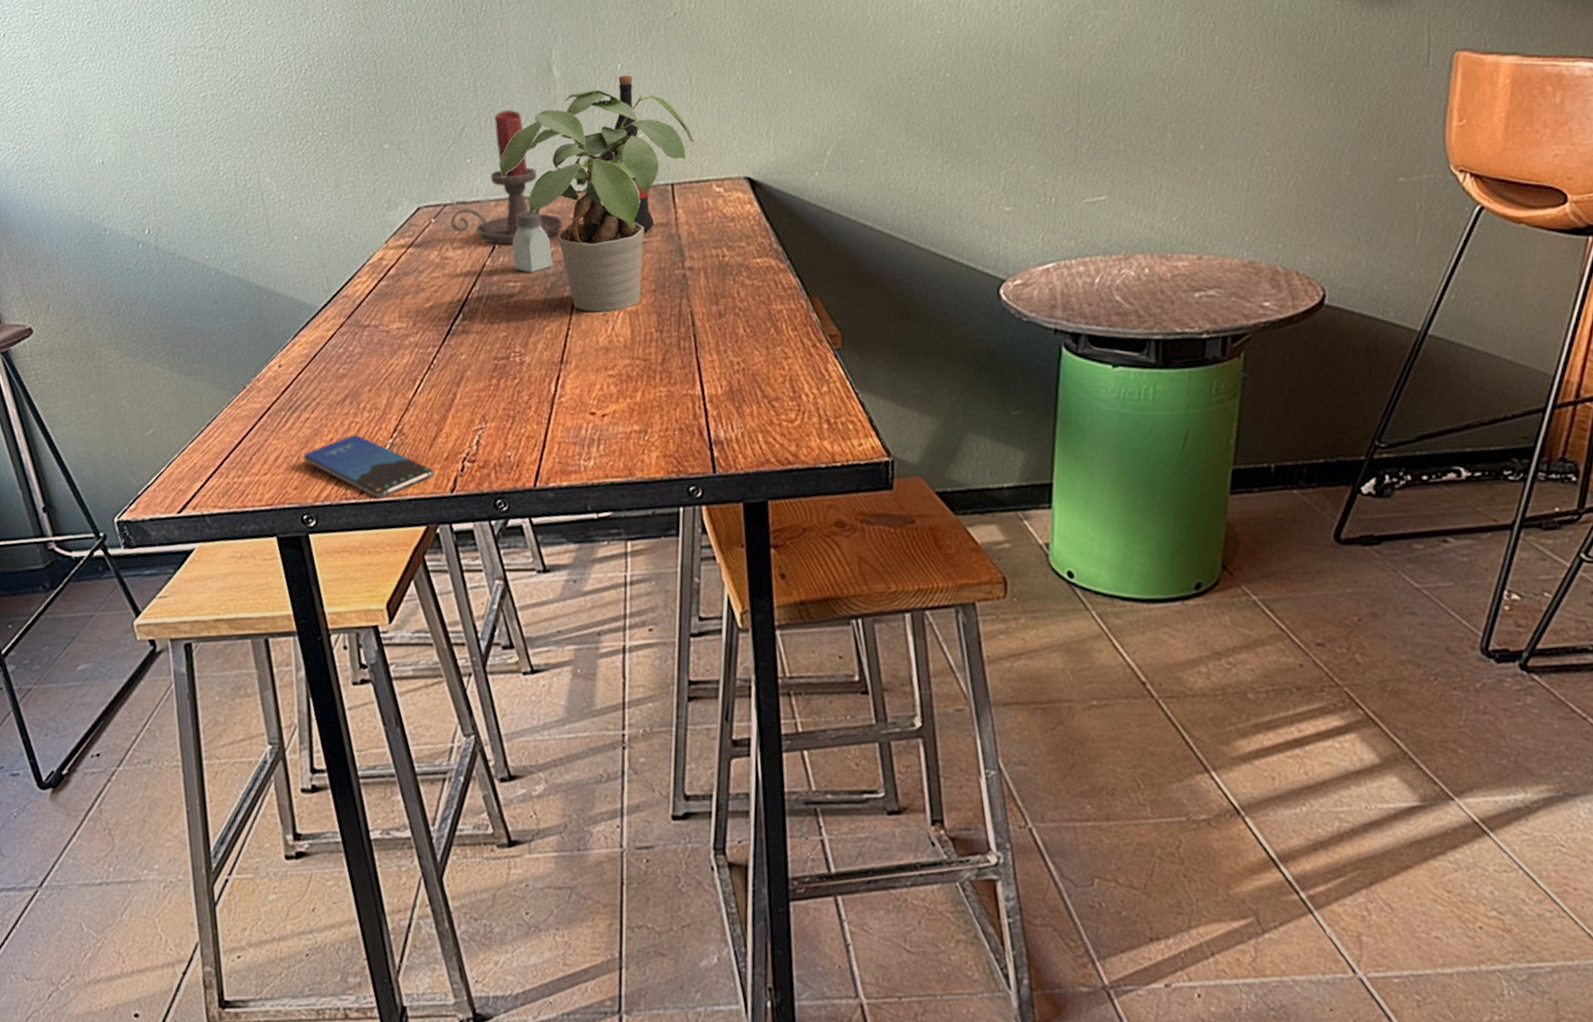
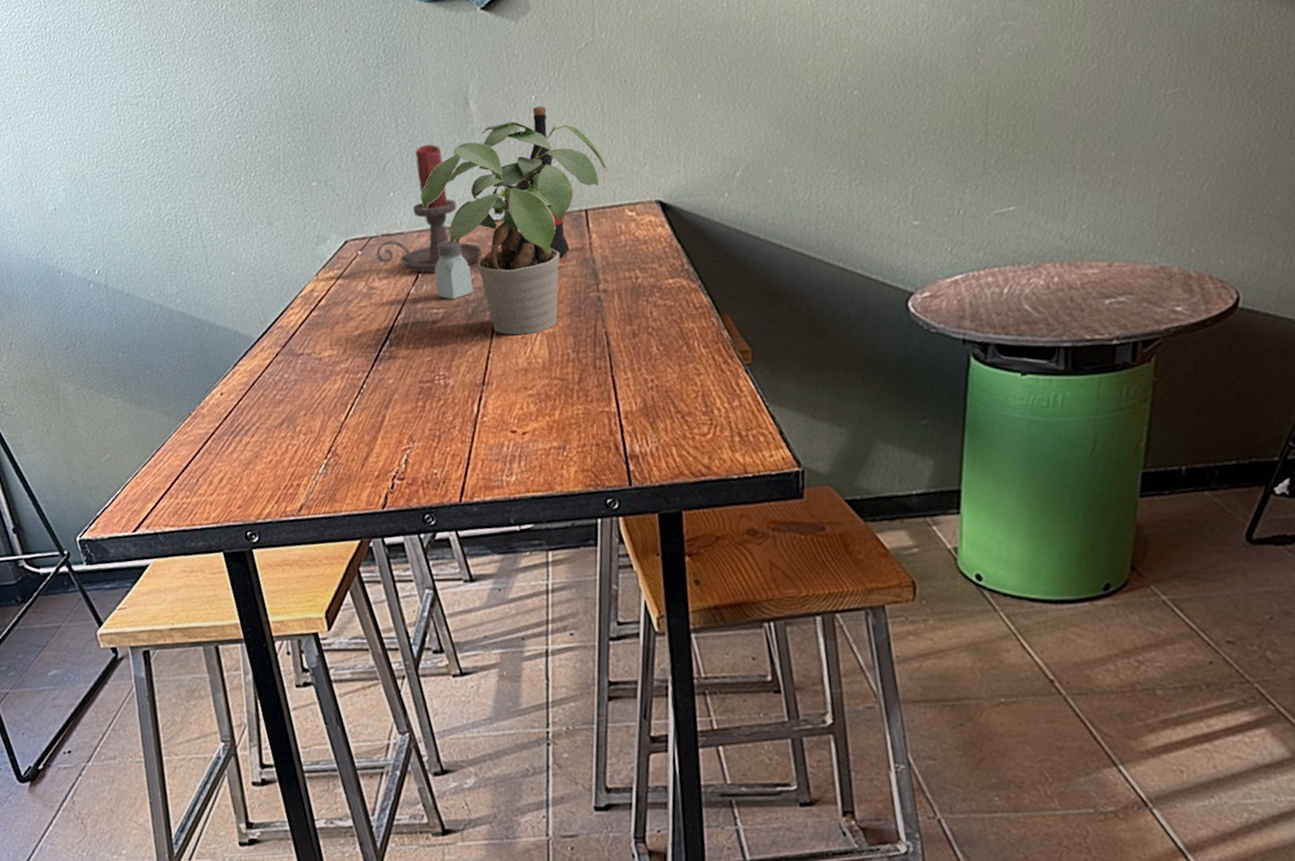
smartphone: present [303,434,435,499] -> none [245,456,367,515]

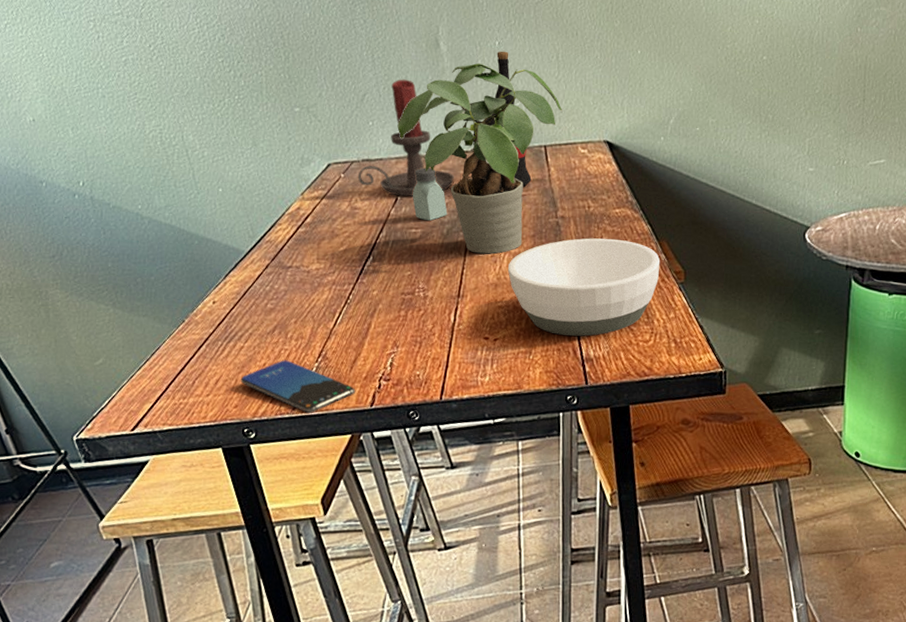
smartphone: none [245,456,367,515] -> present [240,360,356,413]
bowl: none [539,313,722,429] -> present [507,238,660,336]

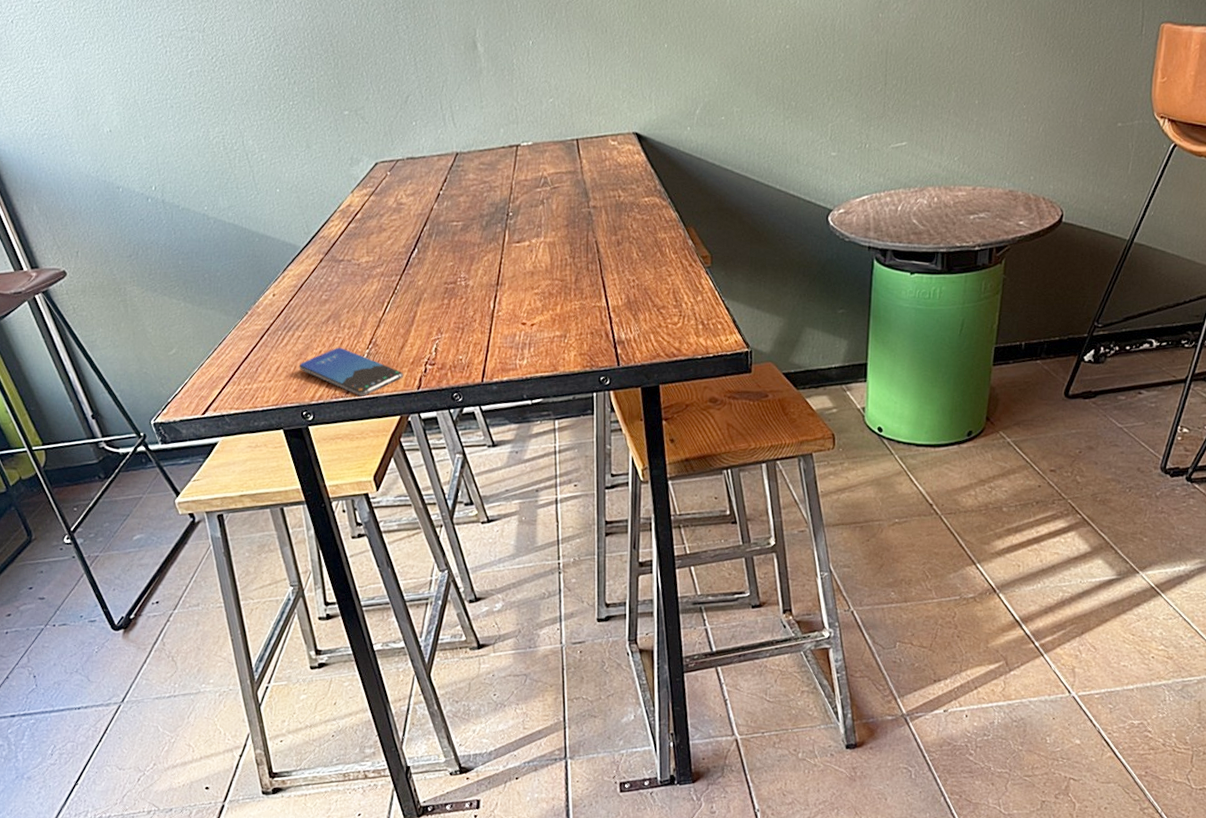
candle holder: present [357,79,454,197] -> none [402,80,492,192]
potted plant: present [397,63,564,254] -> none [438,63,595,244]
saltshaker: present [412,167,448,221] -> none [453,164,486,214]
wine bottle: present [484,51,532,187] -> none [519,50,565,179]
bowl: present [507,238,660,336] -> none [543,226,687,320]

